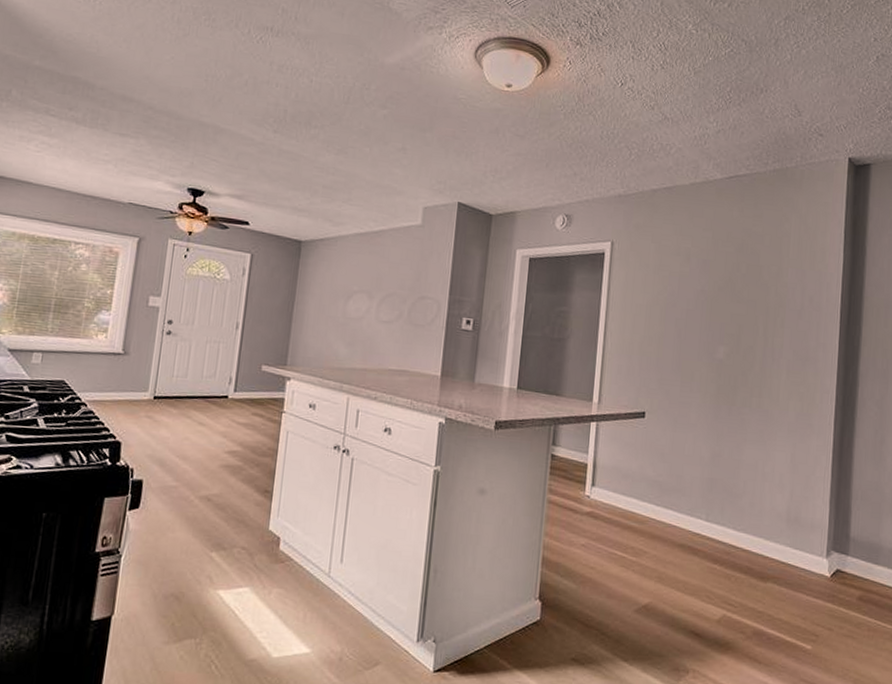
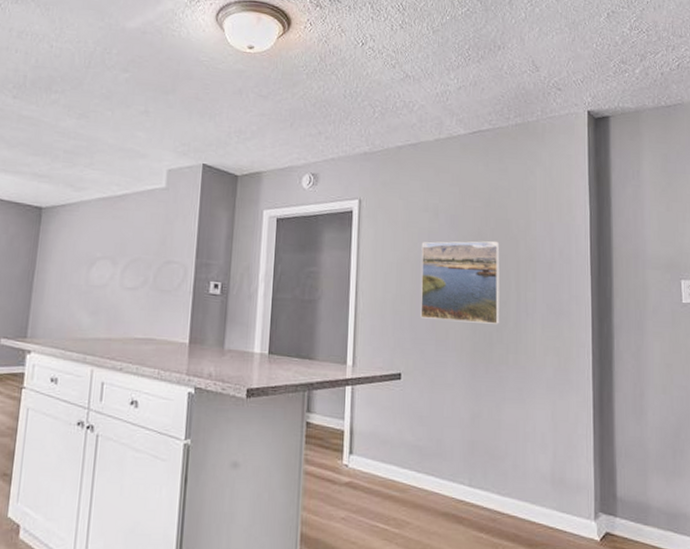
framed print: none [667,285,750,368] -> present [420,240,500,324]

